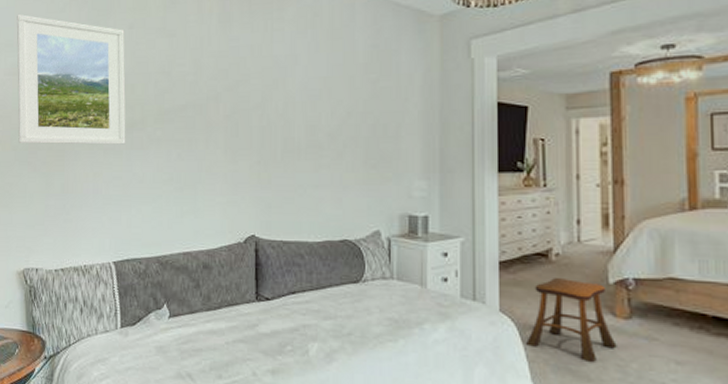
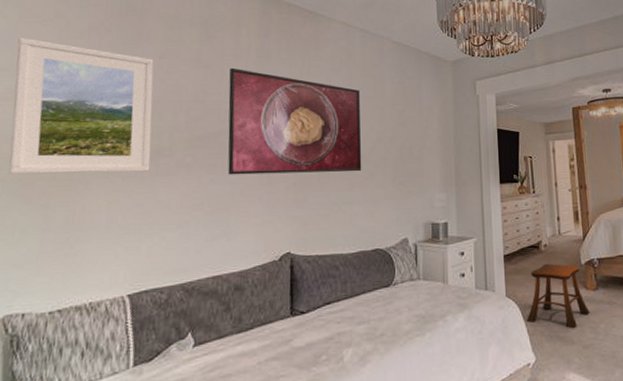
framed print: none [192,35,329,152] -> present [227,67,362,175]

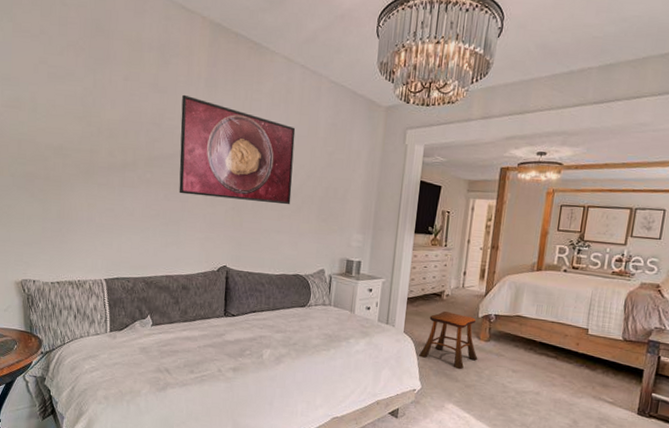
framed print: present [9,37,154,175] -> none [14,50,120,182]

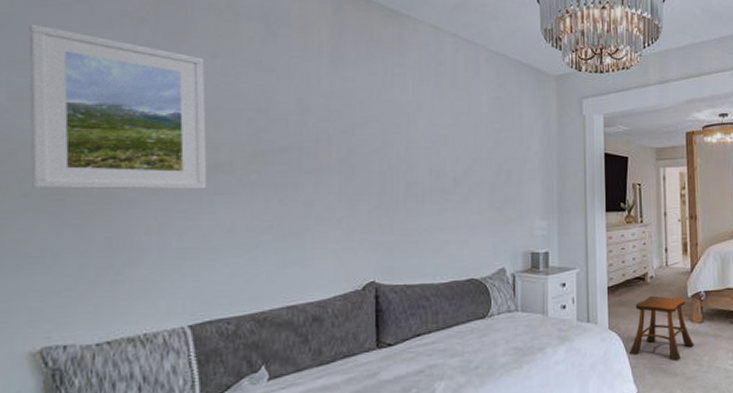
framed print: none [14,50,120,182] -> present [29,23,207,190]
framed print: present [179,94,296,205] -> none [298,72,454,196]

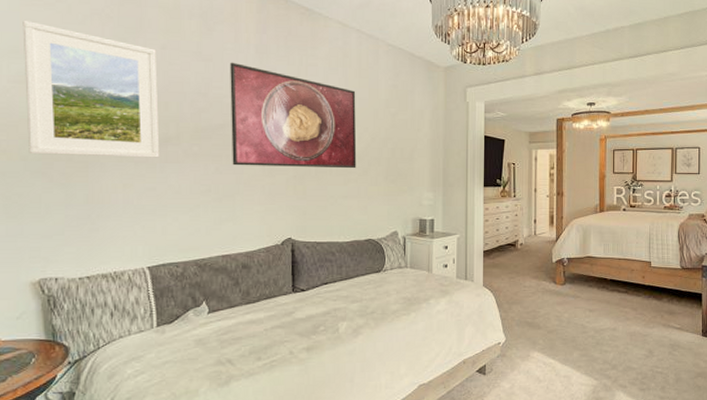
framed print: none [298,72,454,196] -> present [230,62,357,169]
stool: present [629,295,694,362] -> none [500,259,556,317]

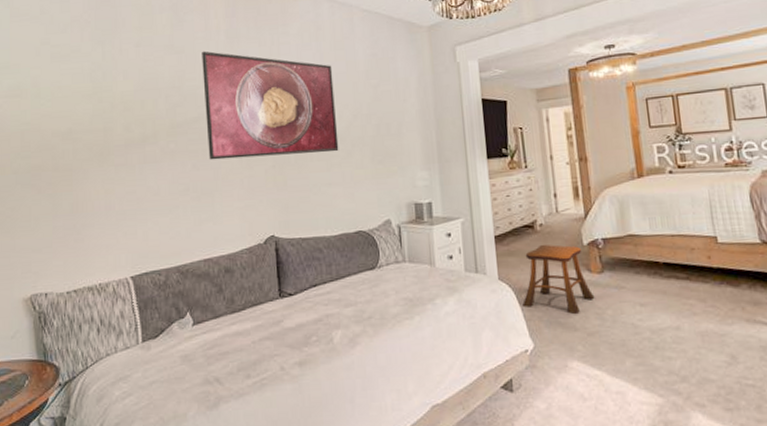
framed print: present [22,20,160,158] -> none [12,35,138,167]
stool: none [500,259,556,317] -> present [522,244,595,315]

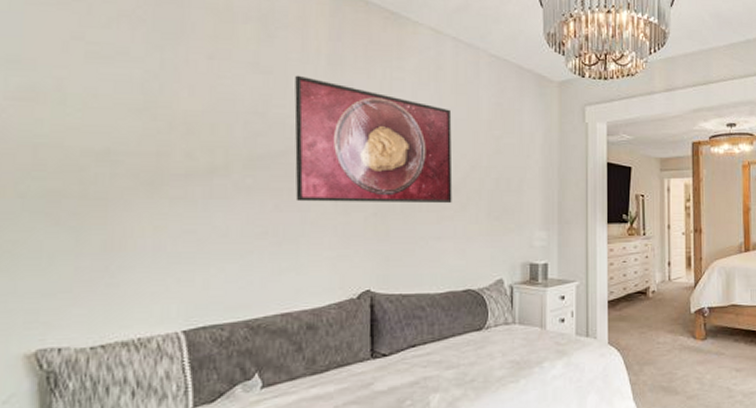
stool: present [522,244,595,315] -> none [629,310,697,379]

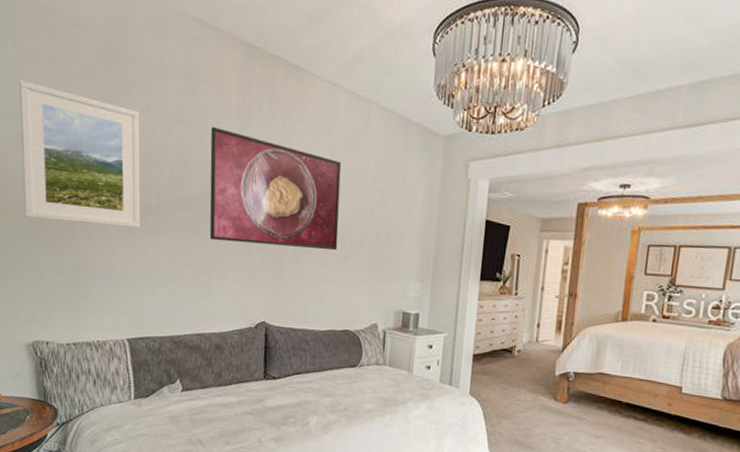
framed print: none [26,22,203,193] -> present [19,79,141,228]

